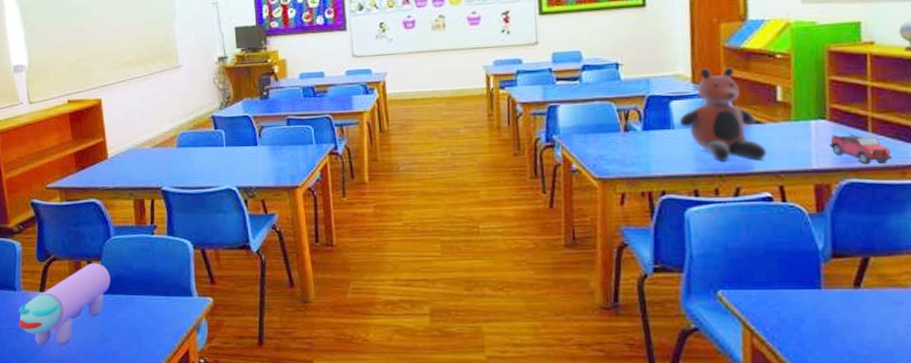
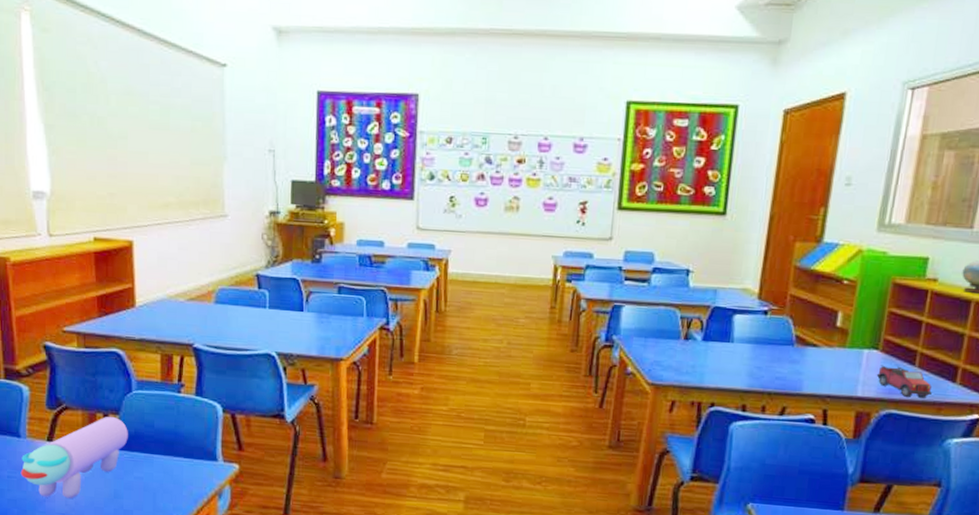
teddy bear: present [679,66,767,160] -> none [739,285,817,382]

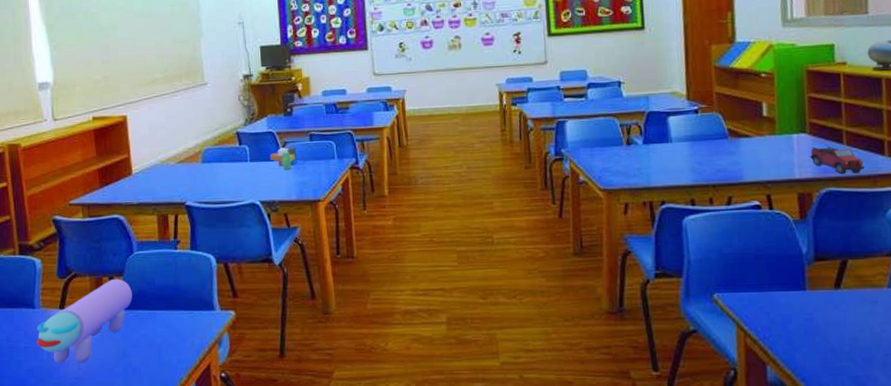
toy blocks: none [292,297,322,322] -> present [270,147,297,169]

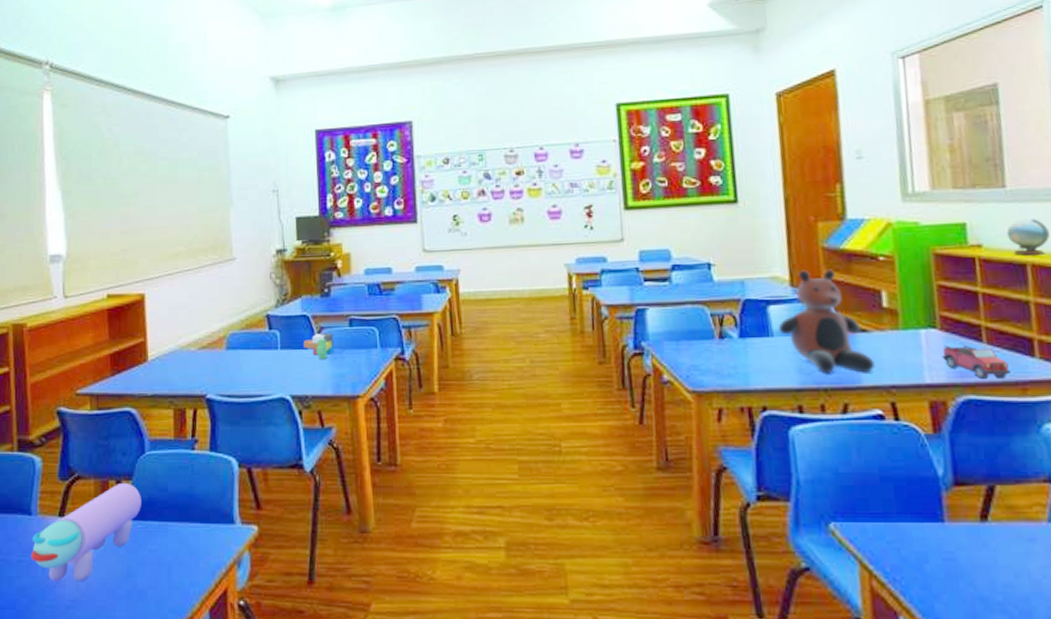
teddy bear: none [676,85,755,172] -> present [778,269,875,373]

